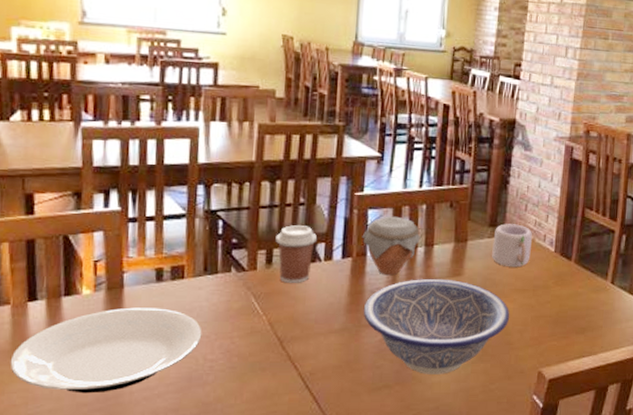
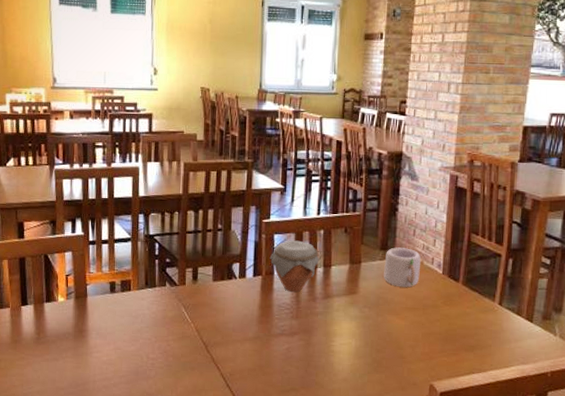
plate: present [10,307,202,394] -> none [10,313,145,380]
coffee cup: present [275,225,318,284] -> none [199,248,233,298]
decorative bowl: present [363,278,510,374] -> none [272,295,402,382]

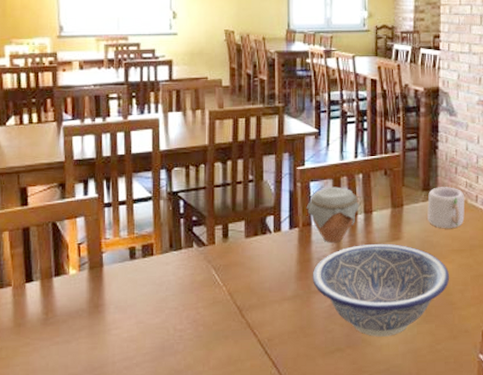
decorative bowl: none [272,295,402,382] -> present [312,243,450,337]

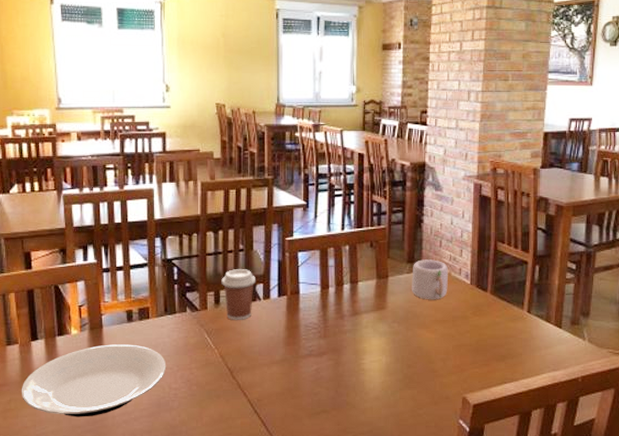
plate: none [13,283,171,365] -> present [21,344,167,417]
coffee cup: none [230,201,267,256] -> present [221,269,257,321]
jar: present [306,186,360,242] -> none [294,257,346,310]
decorative bowl: present [312,243,450,337] -> none [299,312,432,400]

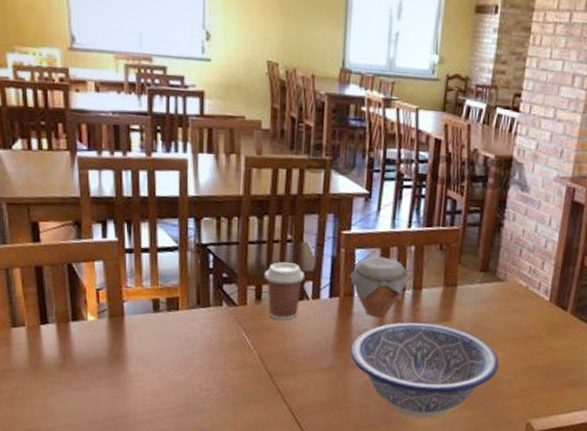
plate: present [21,344,167,417] -> none [29,335,198,413]
jar: none [294,257,346,310] -> present [349,256,409,317]
decorative bowl: none [299,312,432,400] -> present [350,322,500,419]
mug: present [412,259,448,300] -> none [482,269,526,316]

